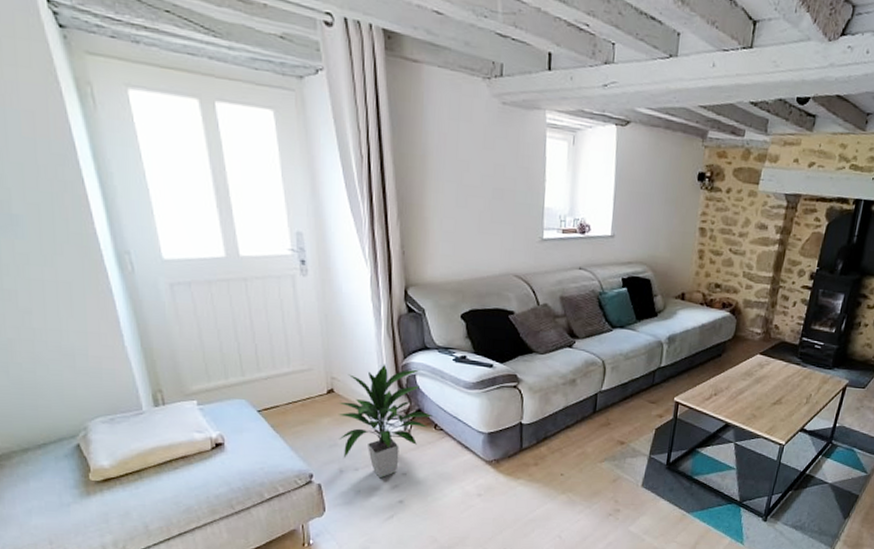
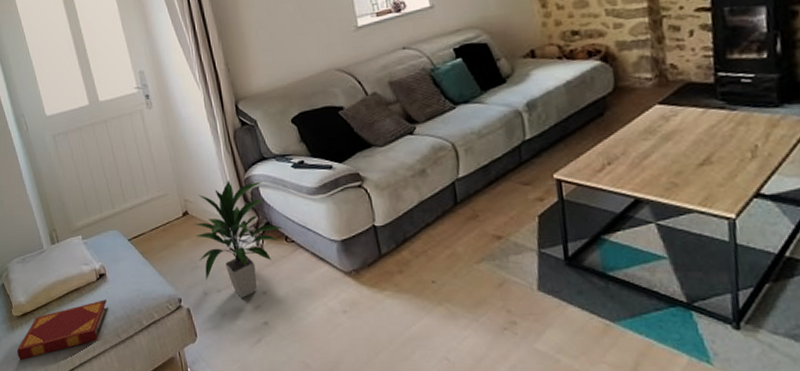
hardback book: none [91,470,223,528] -> present [16,299,109,360]

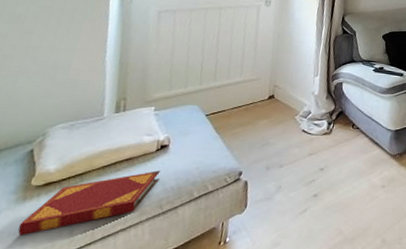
indoor plant: present [193,180,283,298] -> none [271,74,353,173]

